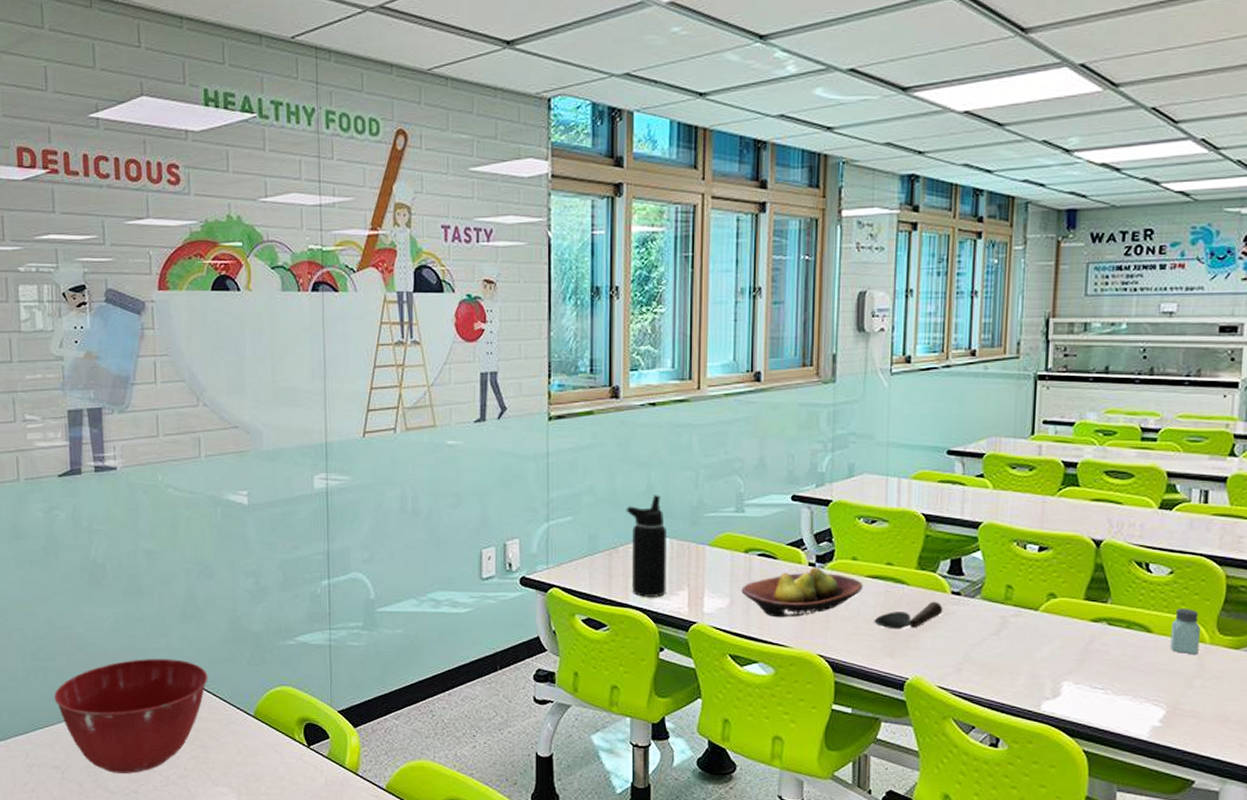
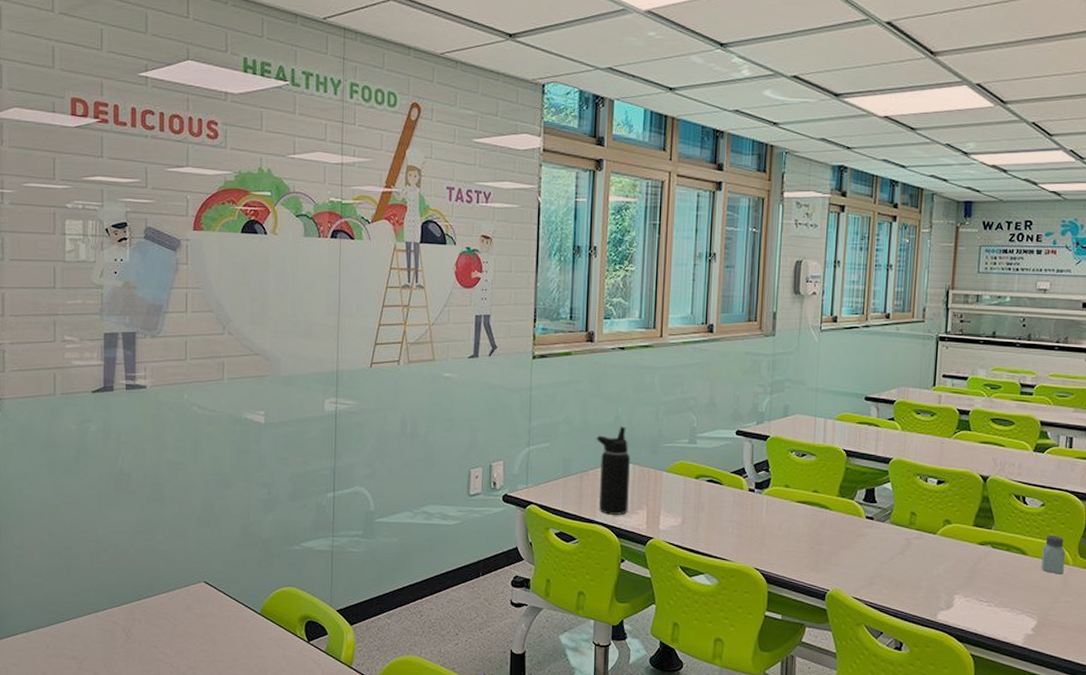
mixing bowl: present [54,659,208,773] -> none [76,560,220,664]
fruit bowl: present [741,568,863,618] -> none [691,493,794,536]
spoon: present [874,601,943,629] -> none [802,524,859,548]

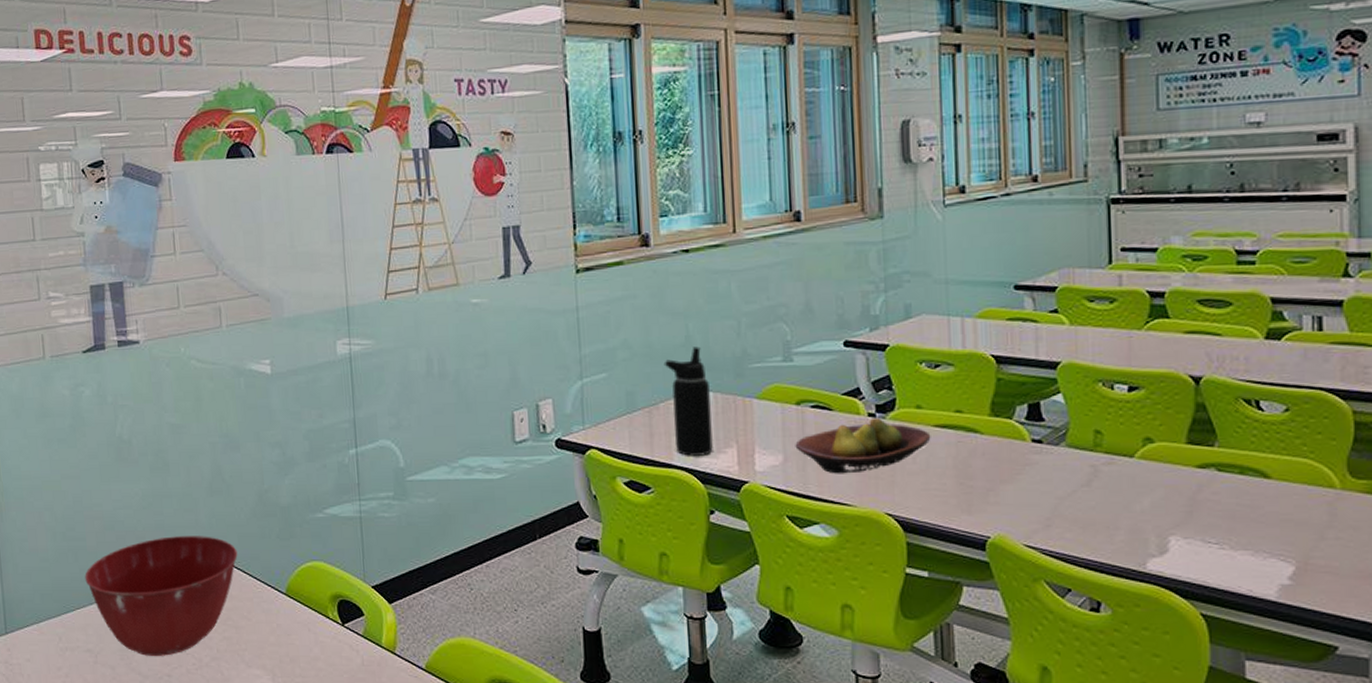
mixing bowl: none [76,560,220,664] -> present [85,536,238,656]
fruit bowl: none [691,493,794,536] -> present [795,418,931,474]
saltshaker: present [1041,535,1065,575] -> none [1292,450,1328,502]

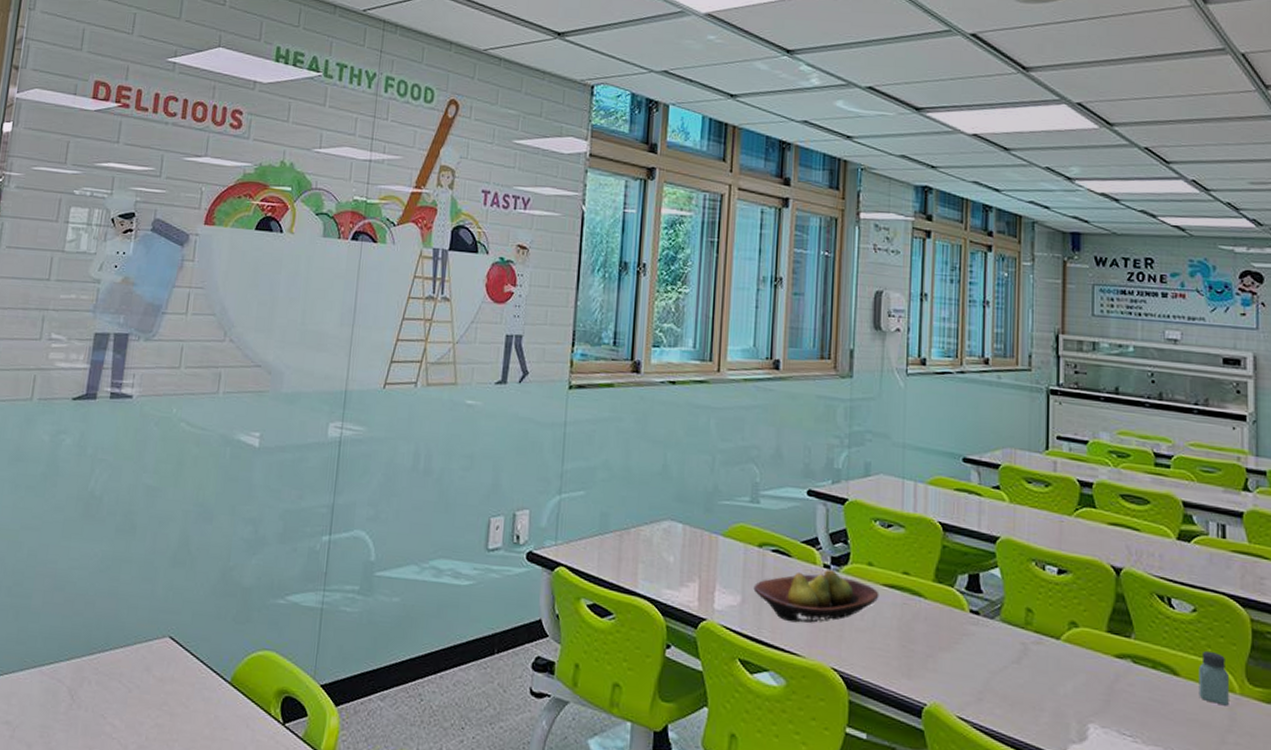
mixing bowl: present [85,536,238,656] -> none [21,605,189,738]
water bottle: present [663,346,713,456] -> none [639,476,680,587]
saltshaker: none [1292,450,1328,502] -> present [1198,651,1229,706]

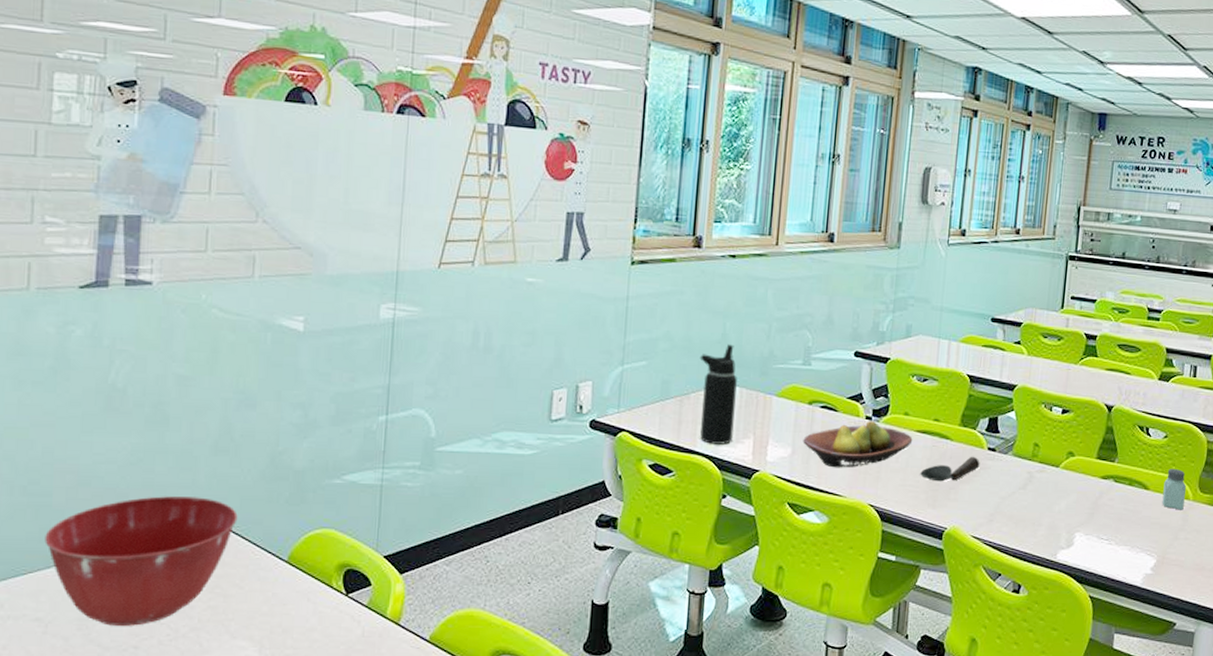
mixing bowl: none [21,605,189,738] -> present [45,496,238,626]
water bottle: none [639,476,680,587] -> present [699,344,737,445]
spoon: none [890,618,962,647] -> present [920,456,980,482]

